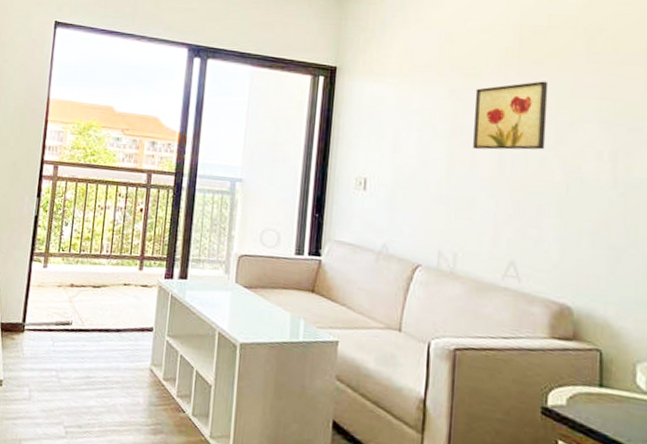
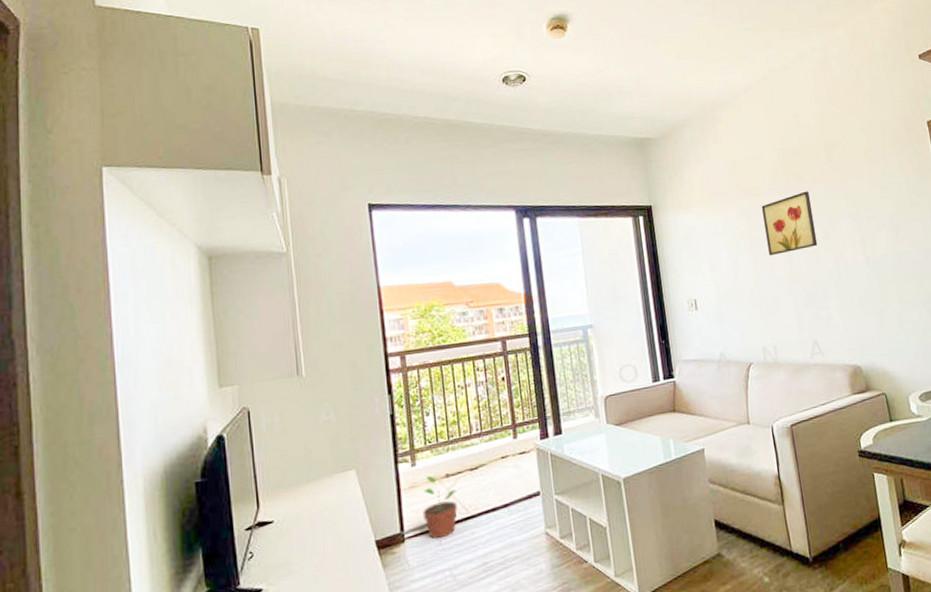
potted plant: none [43,281,77,341] -> present [422,476,457,539]

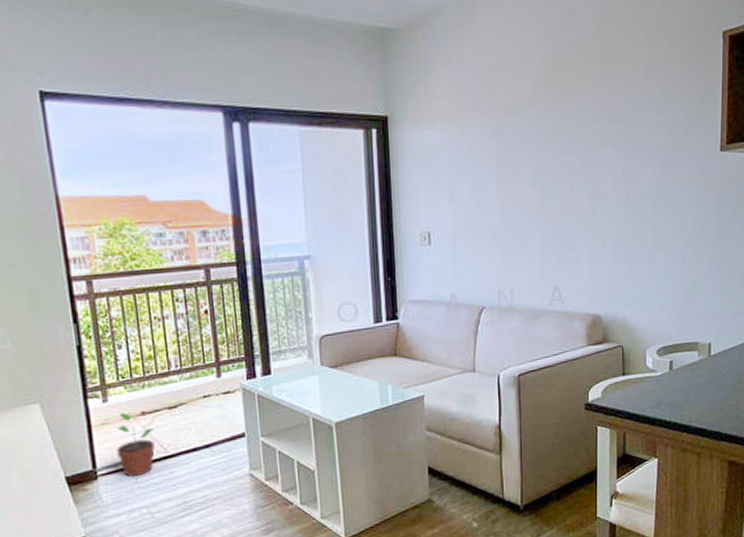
wall art: present [761,191,818,256] -> none [515,110,575,187]

